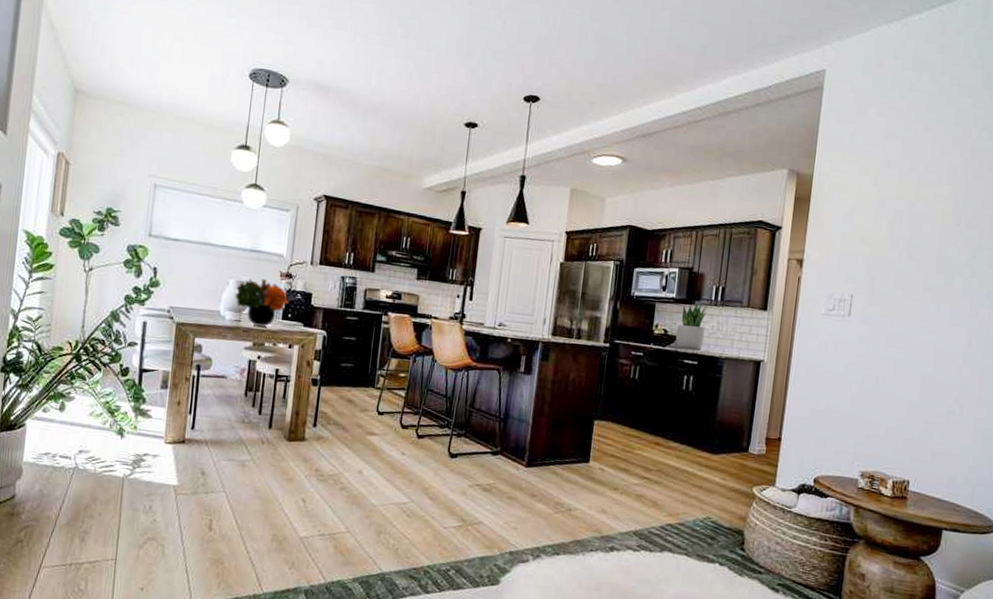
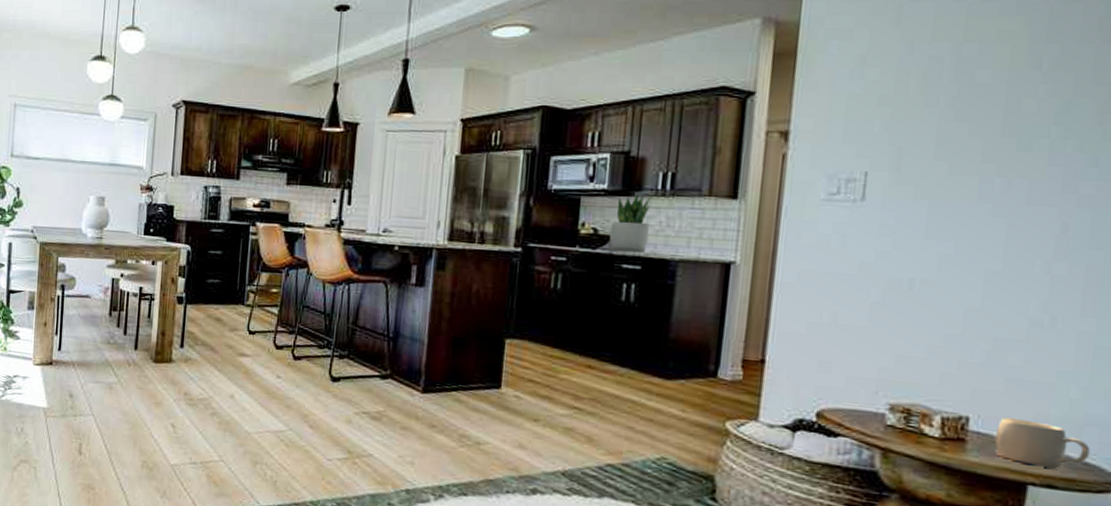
flower arrangement: present [235,279,289,327] -> none [96,193,150,243]
mug: none [924,481,980,517] -> present [995,418,1091,469]

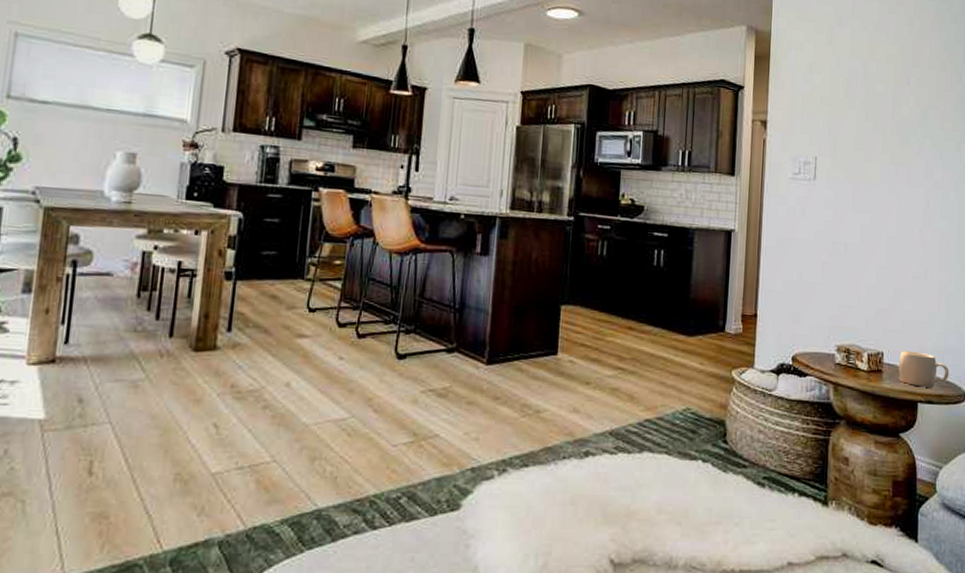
planter: present [609,194,651,253] -> none [644,169,674,222]

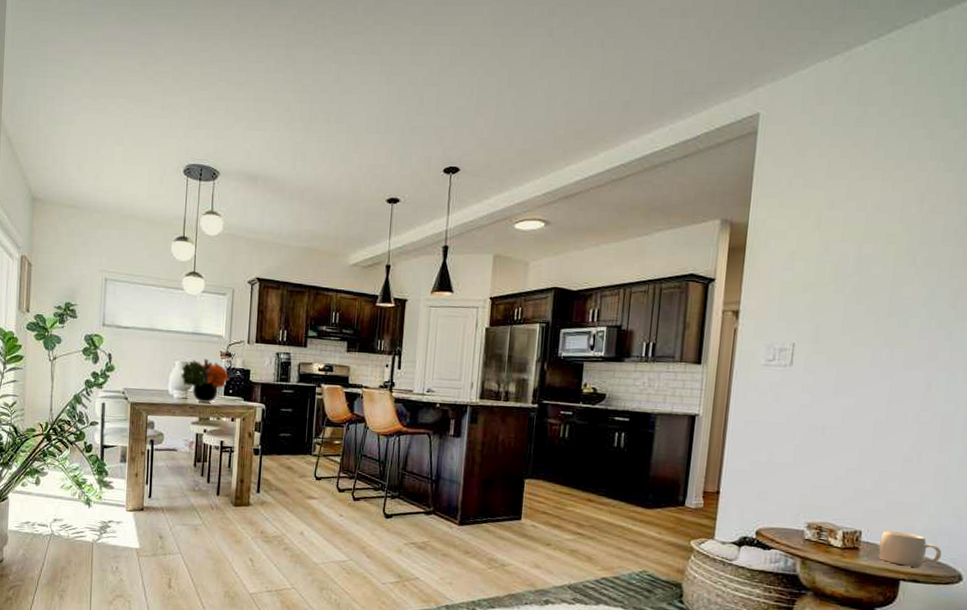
flower arrangement: none [124,150,194,209] -> present [181,359,229,403]

